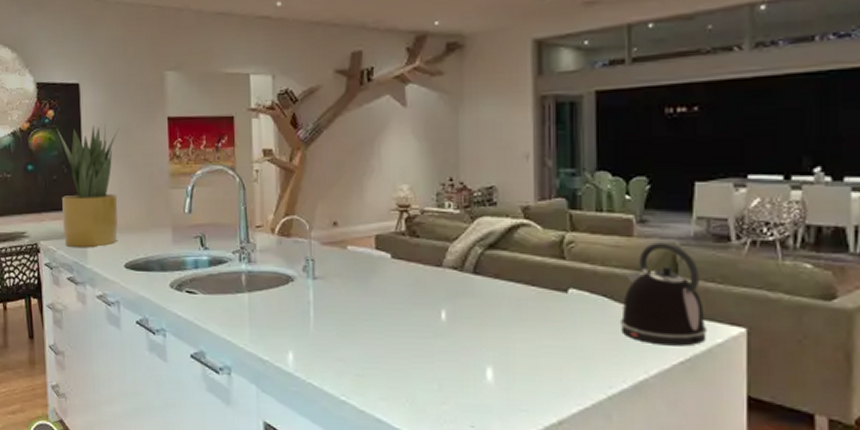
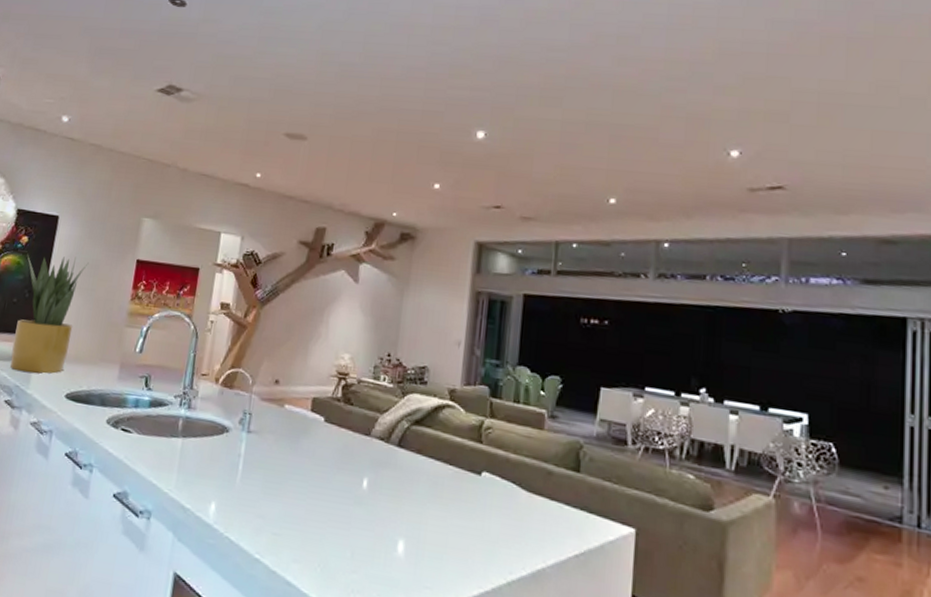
kettle: present [619,241,708,346] -> none [524,436,602,540]

